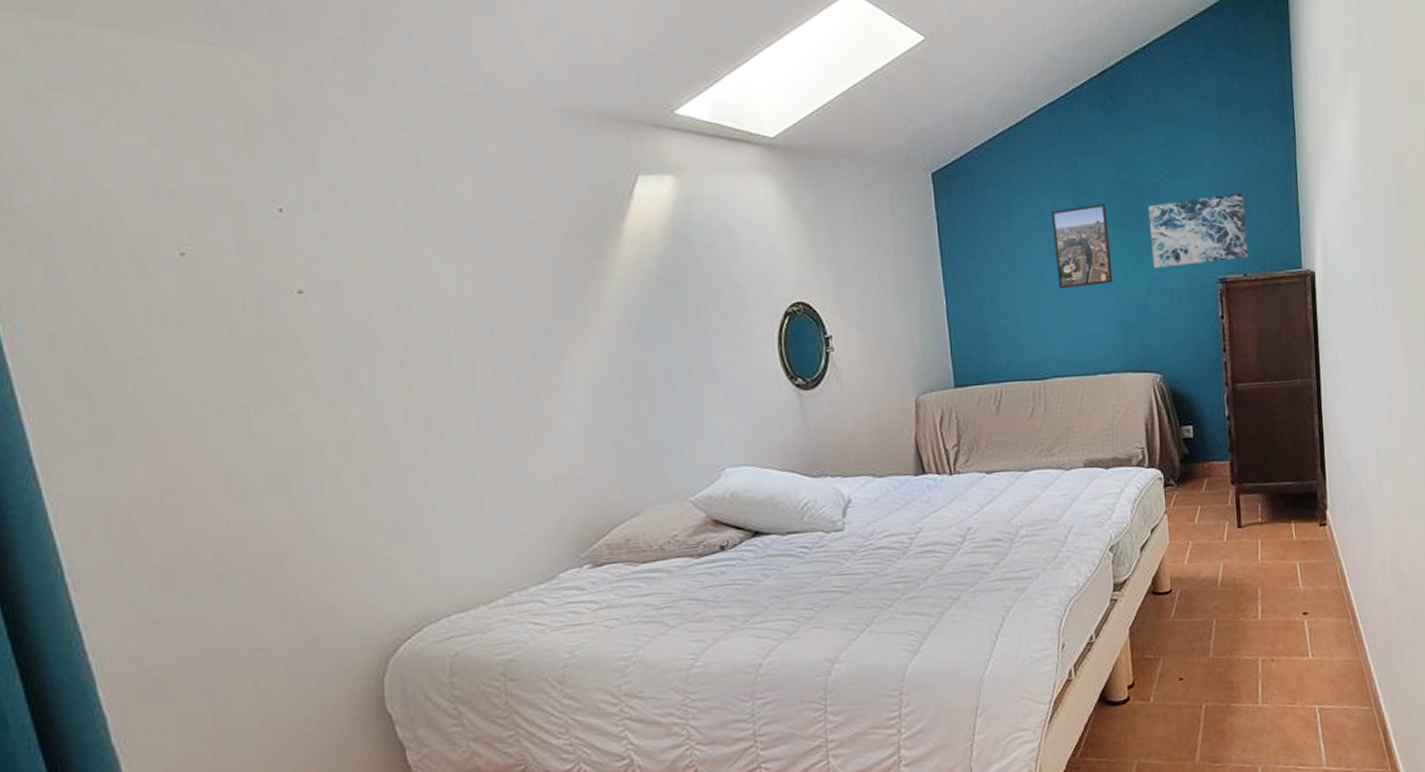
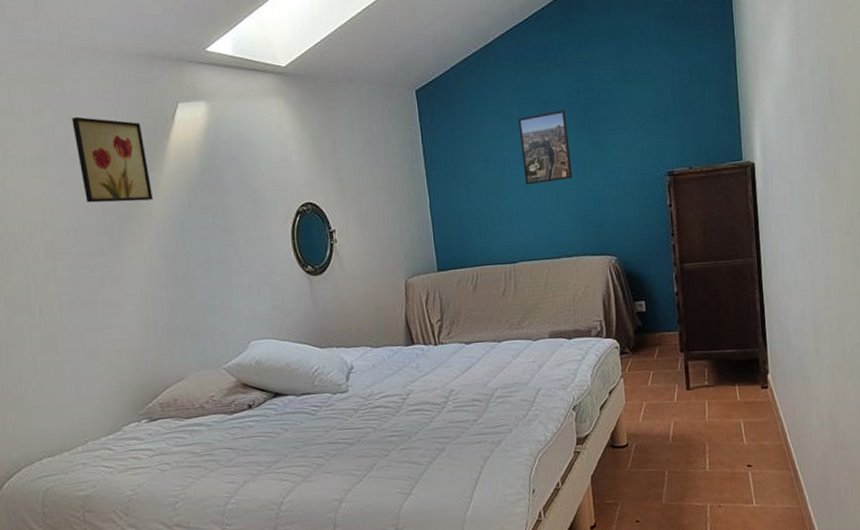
wall art: none [499,187,603,295] -> present [72,116,153,203]
wall art: present [1148,192,1248,268] -> none [602,95,693,164]

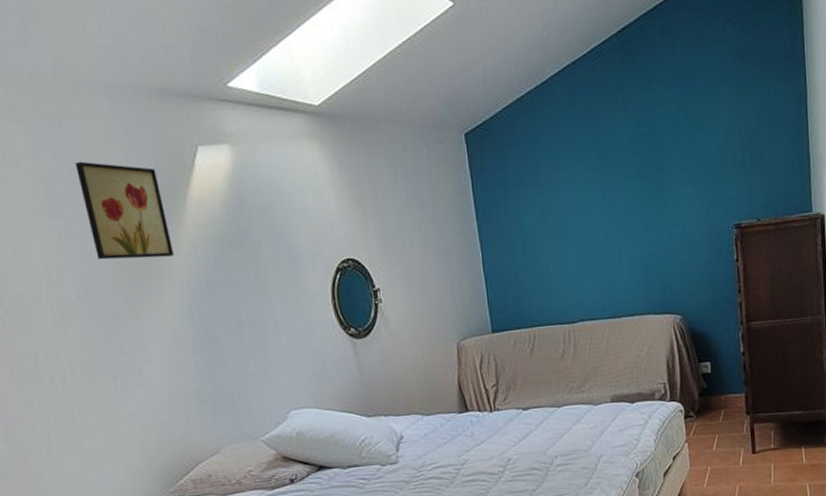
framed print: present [518,109,573,185] -> none [576,156,635,239]

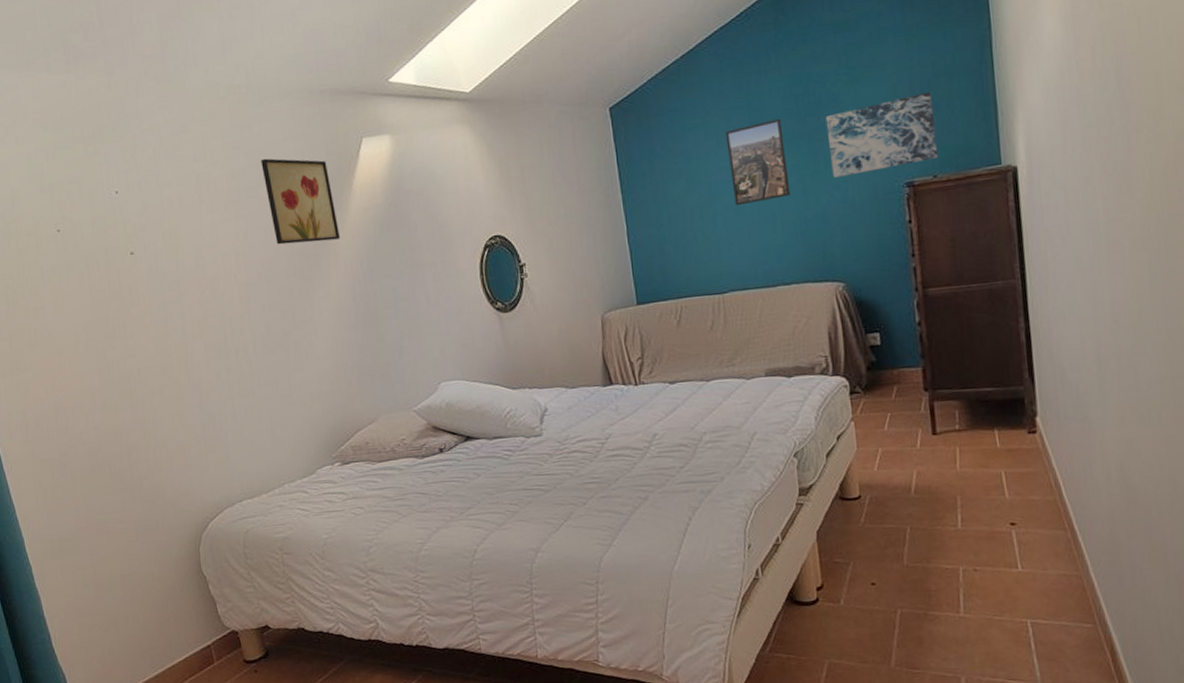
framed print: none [576,156,635,239] -> present [725,118,791,206]
wall art: none [666,141,761,216] -> present [825,92,938,178]

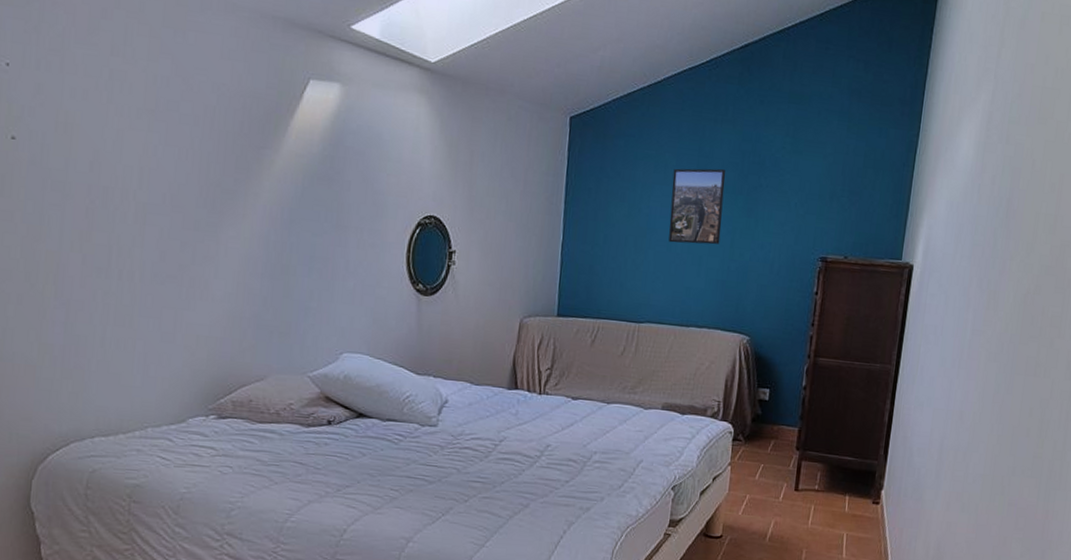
wall art: present [261,158,340,245] -> none [189,72,265,180]
wall art: present [825,92,938,178] -> none [760,177,859,242]

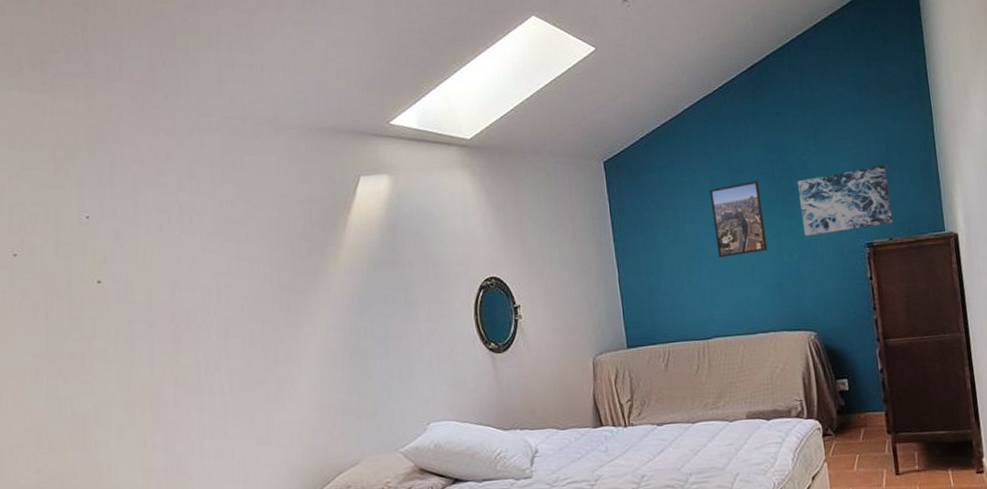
wall art: none [760,177,859,242] -> present [797,165,893,236]

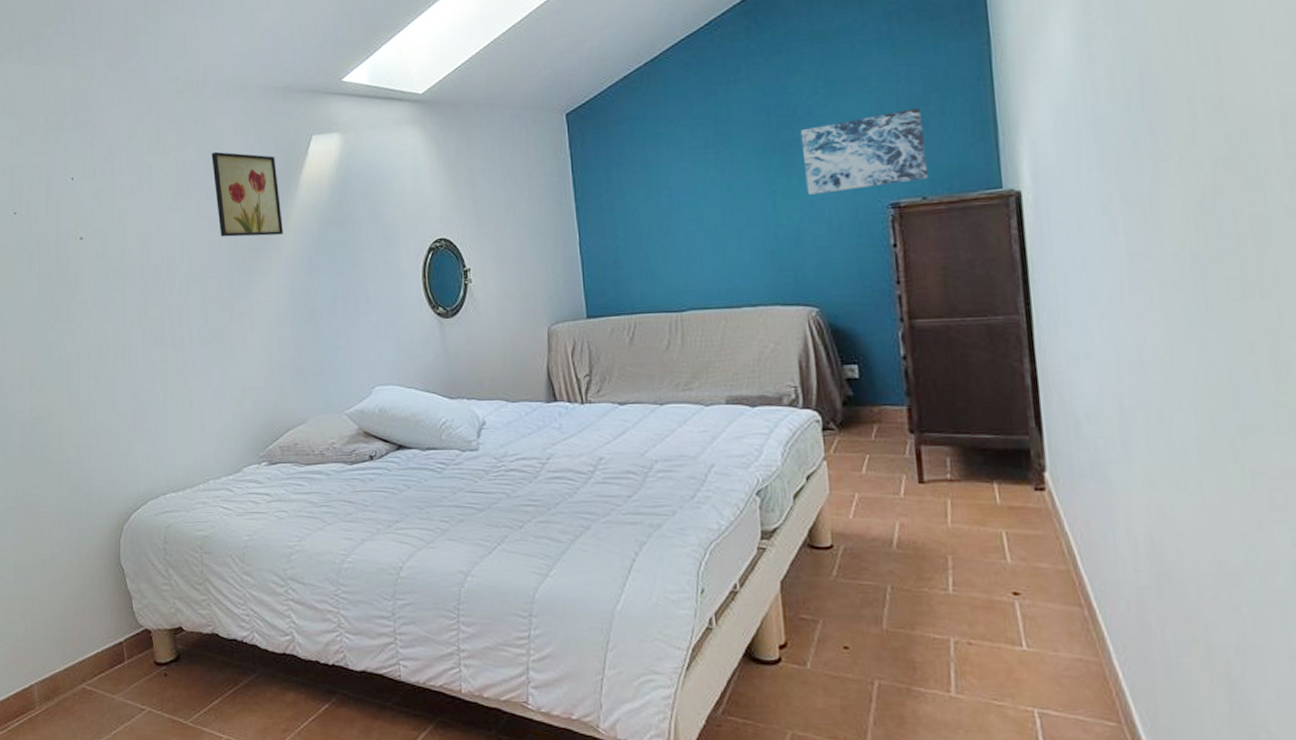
wall art: none [251,191,331,279] -> present [211,151,283,237]
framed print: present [709,180,768,258] -> none [689,130,760,220]

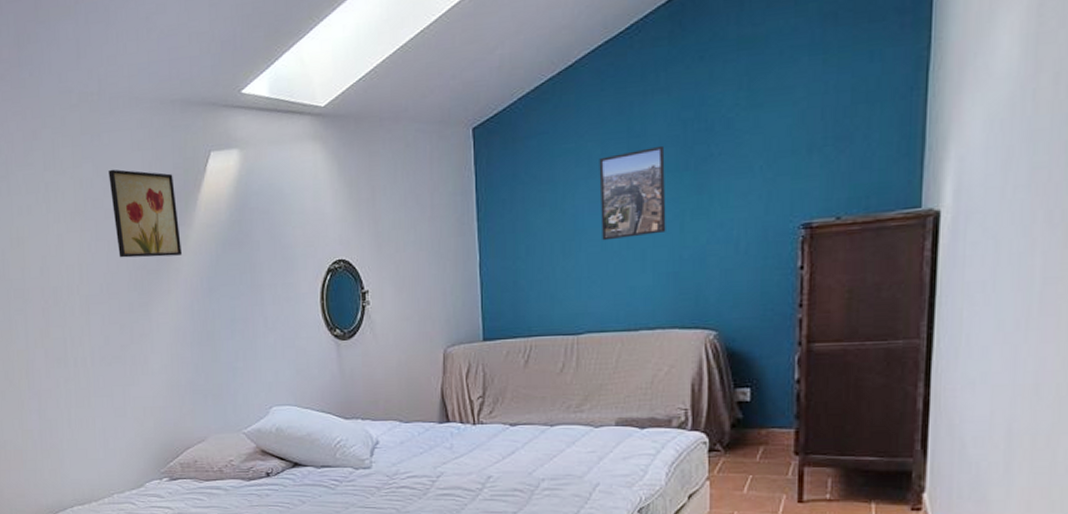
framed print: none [689,130,760,220] -> present [599,145,666,241]
wall art: present [800,108,928,195] -> none [716,121,846,215]

